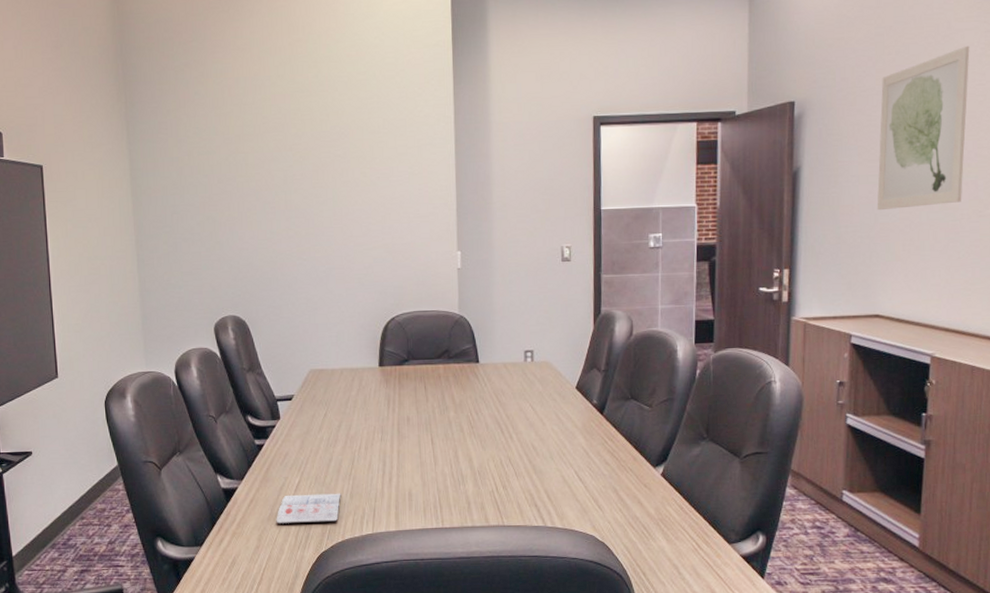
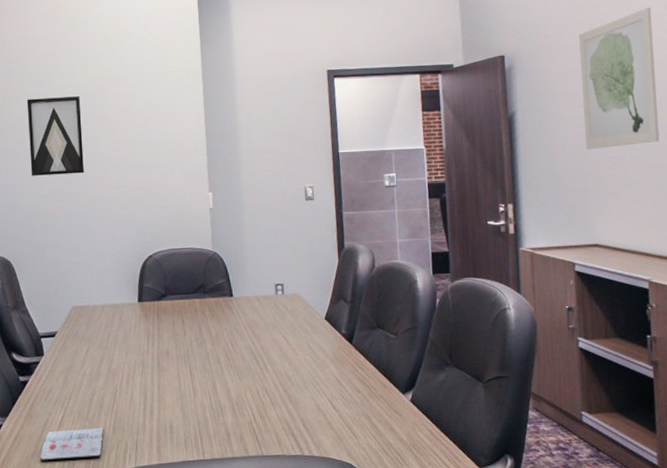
wall art: none [262,143,325,231] -> present [27,96,85,176]

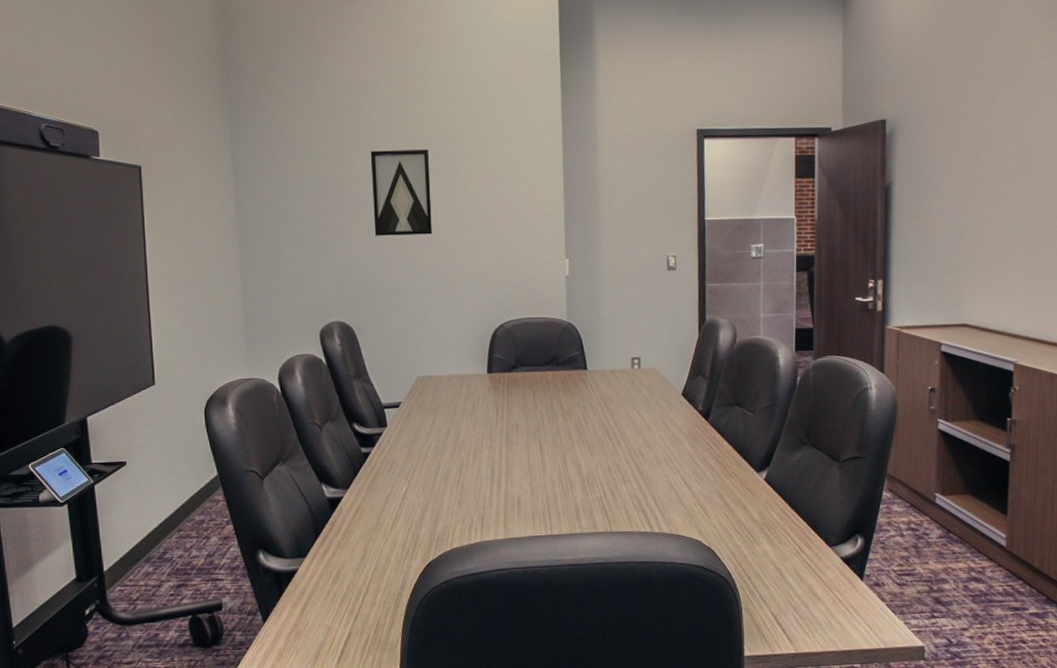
diary: present [40,427,104,460] -> none [382,501,449,533]
wall art: present [578,7,660,150] -> none [962,71,1044,225]

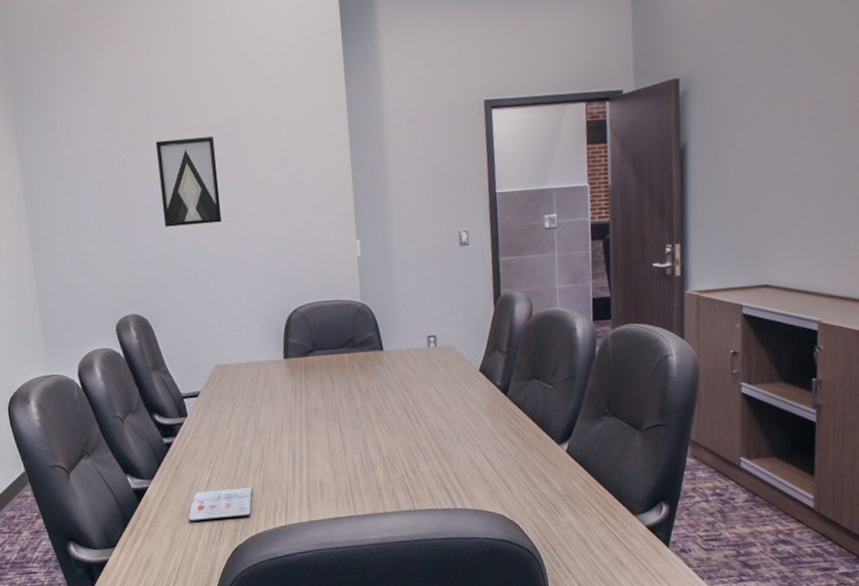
diary: none [382,501,449,533] -> present [188,487,253,521]

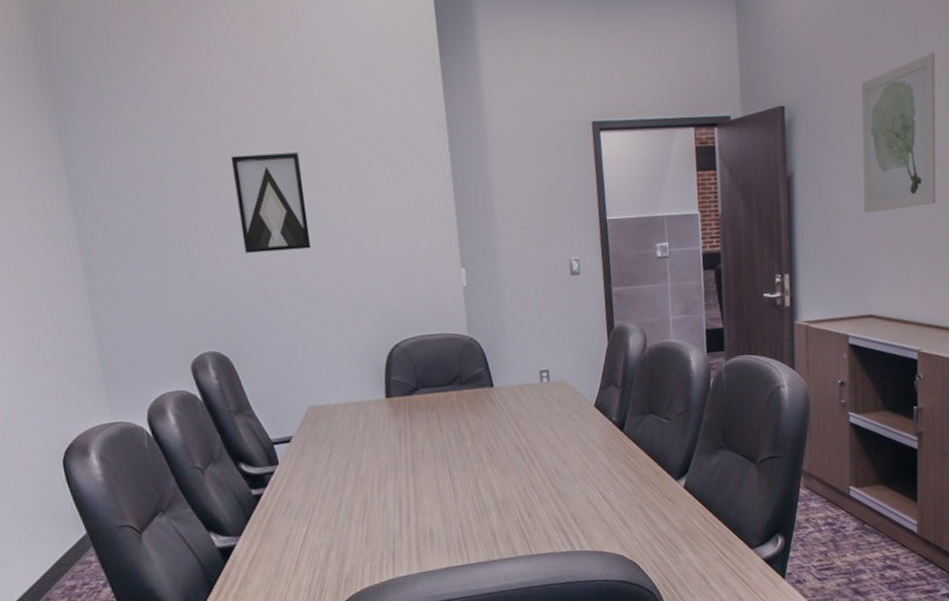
diary: present [188,487,253,521] -> none [283,539,356,580]
wall art: none [761,18,844,183] -> present [861,52,936,214]

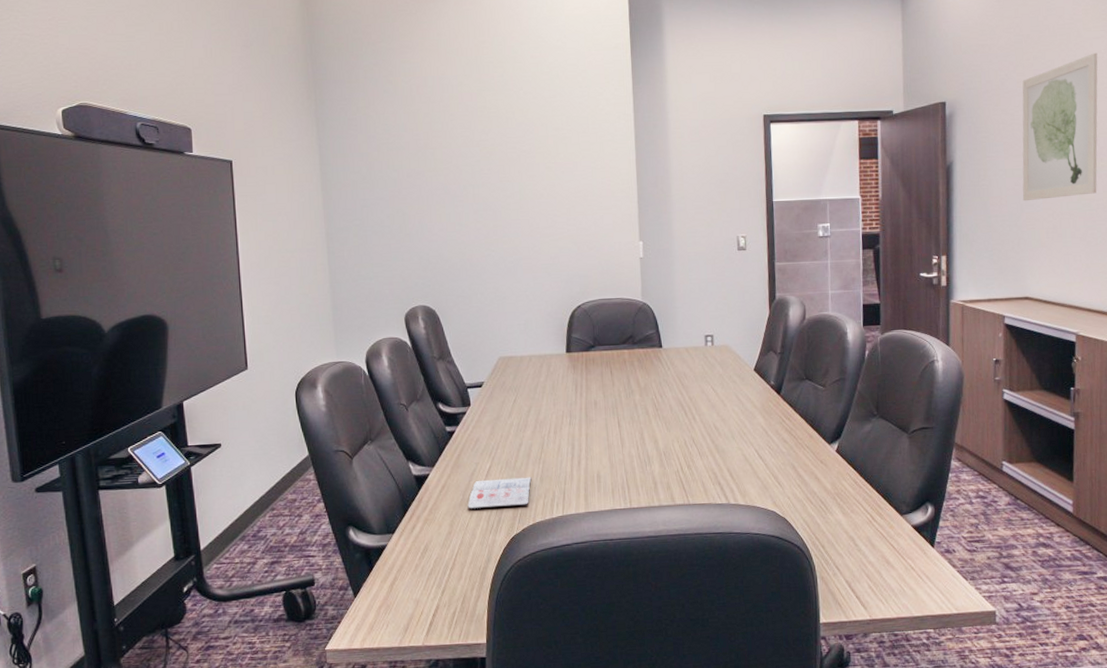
wall art: present [230,152,312,253] -> none [450,139,512,223]
diary: none [283,539,356,580] -> present [467,477,532,509]

